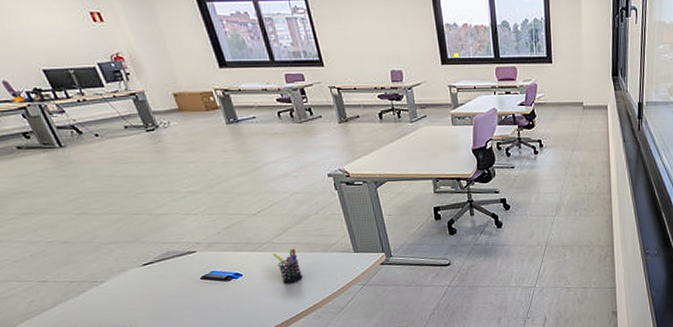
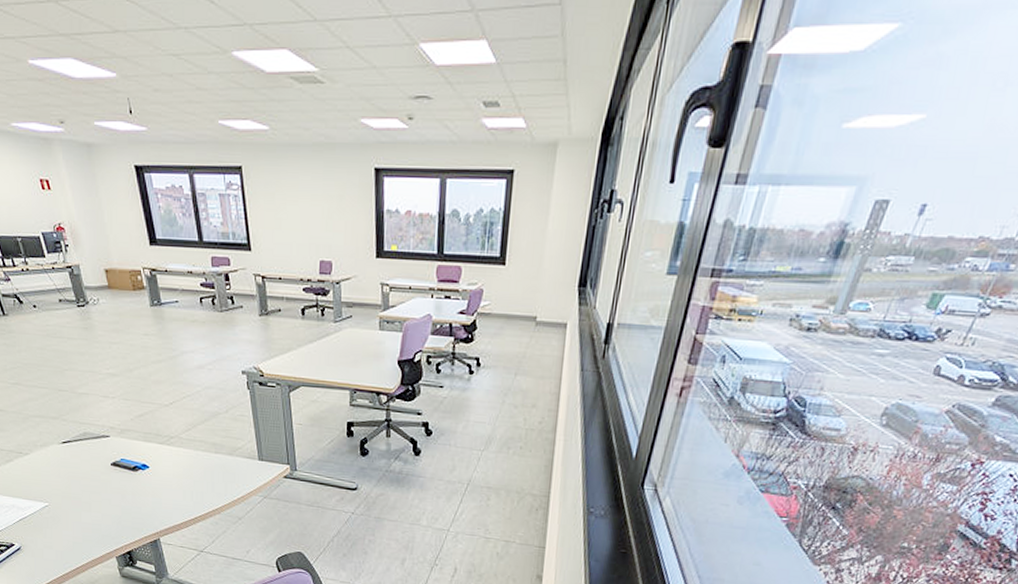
pen holder: present [272,248,303,284] -> none [179,446,205,484]

